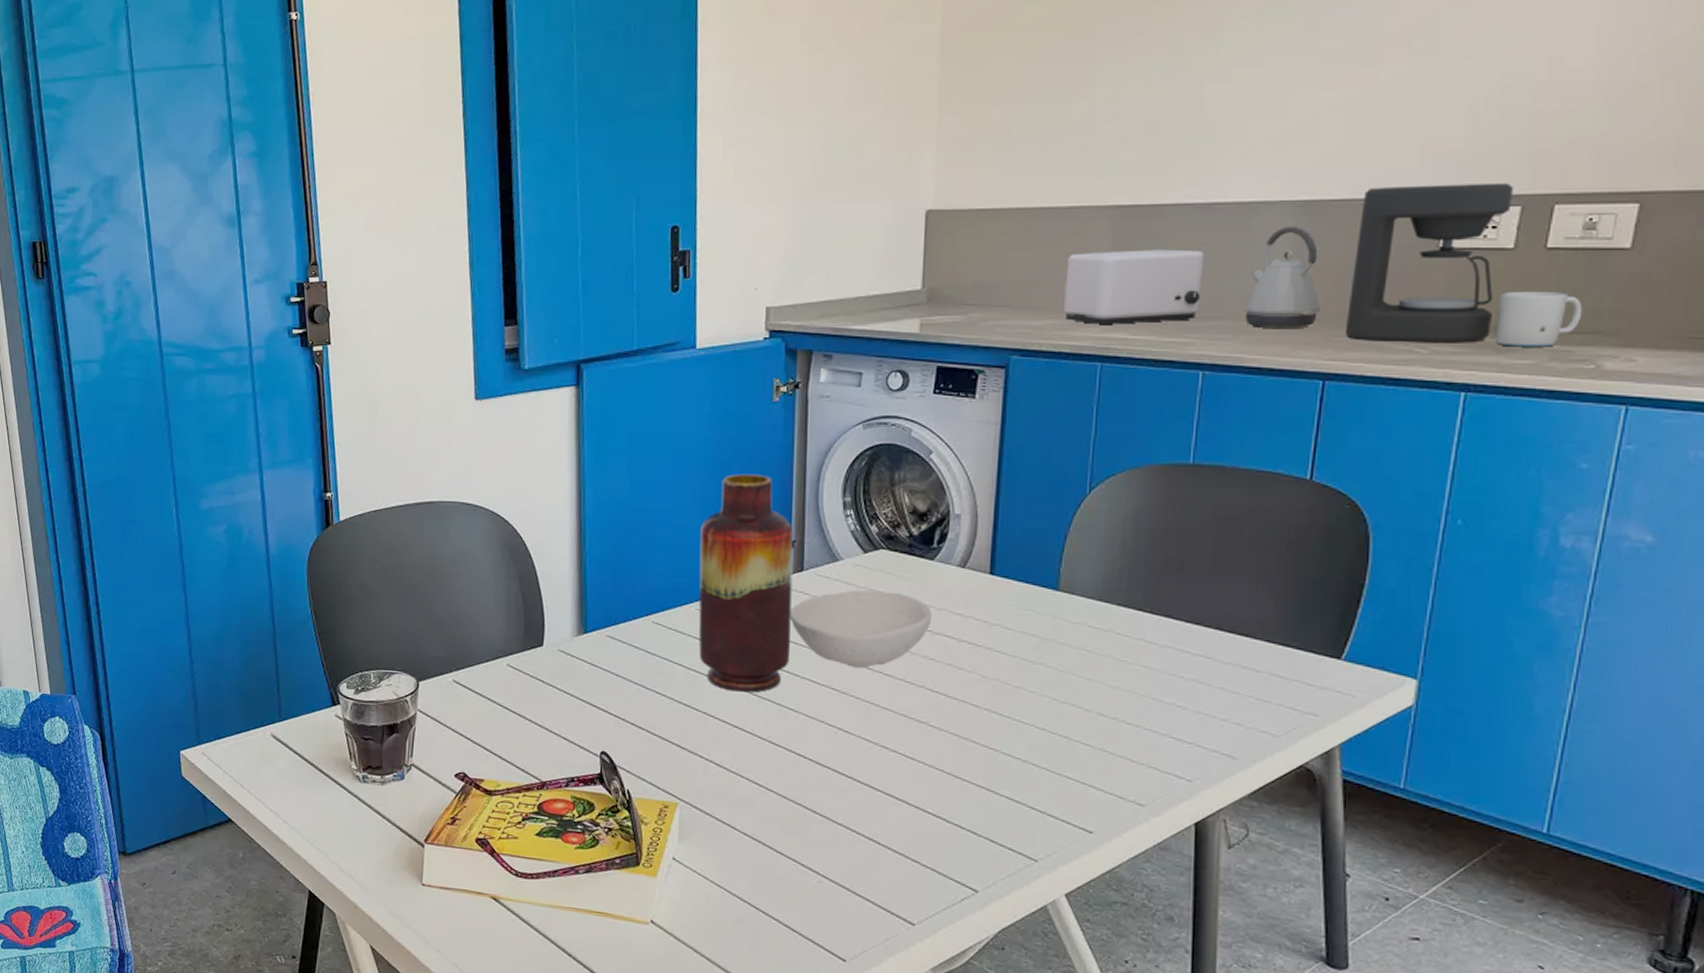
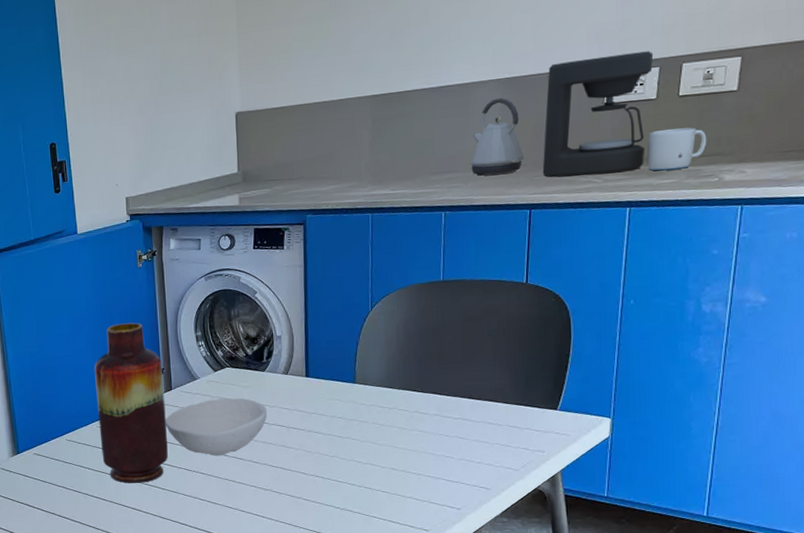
toaster: present [1064,249,1205,326] -> none [341,123,439,186]

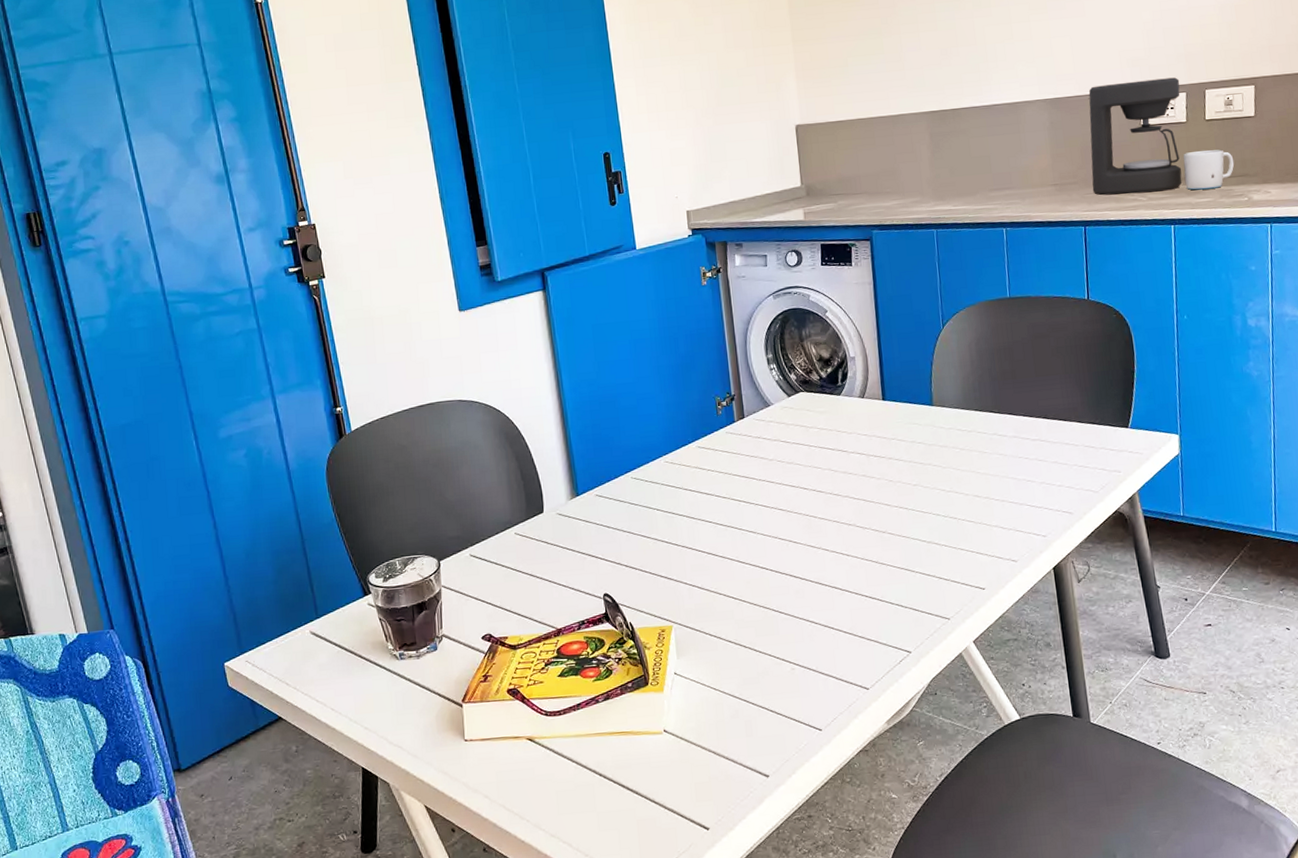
vase: present [94,322,168,484] -> none [660,345,744,525]
bowl: present [165,398,268,456] -> none [738,424,846,490]
kettle: present [469,97,523,176] -> none [1025,117,1074,193]

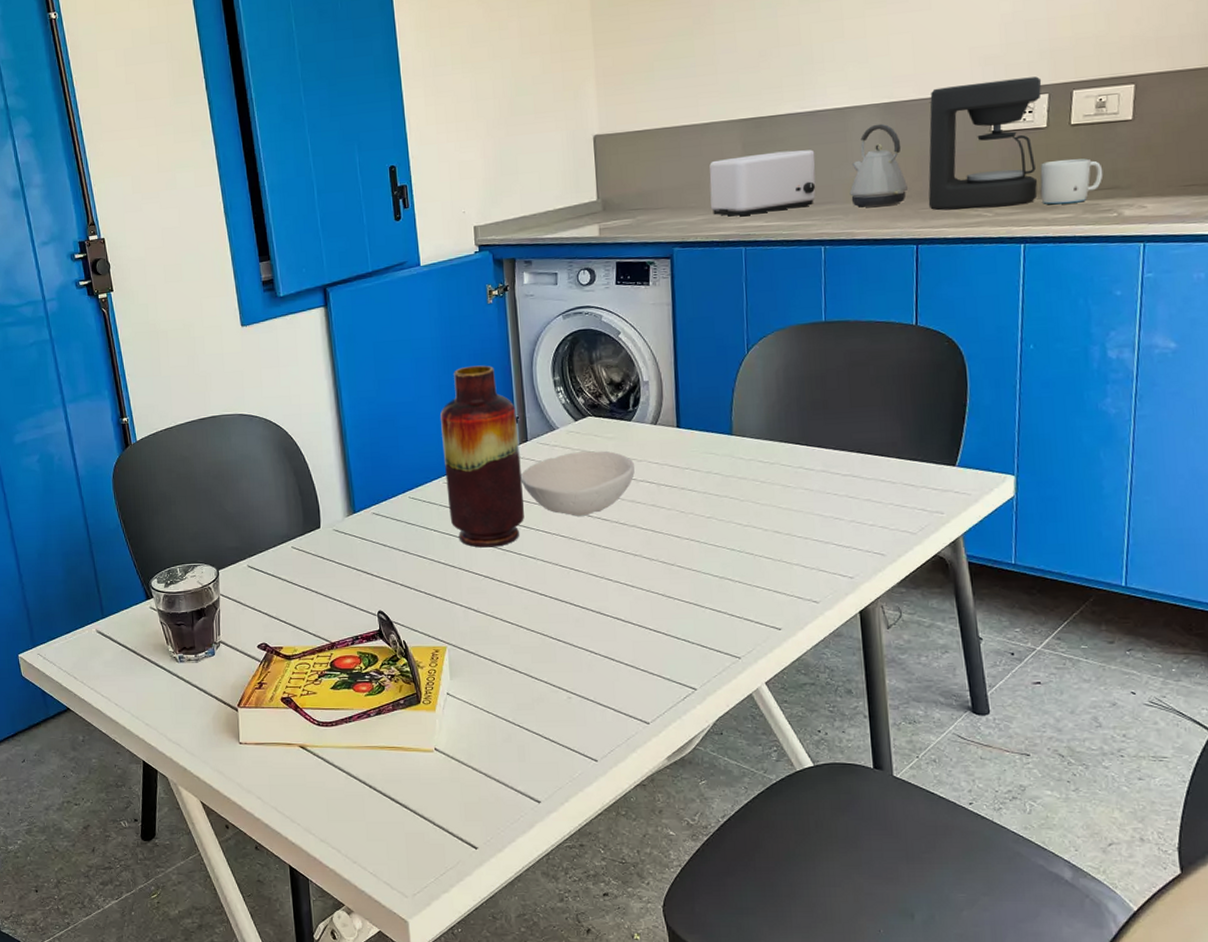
vase: none [660,345,744,525] -> present [440,365,524,548]
bowl: none [738,424,846,490] -> present [520,450,635,516]
toaster: none [901,140,996,201] -> present [709,150,816,217]
kettle: none [1025,117,1074,193] -> present [849,123,908,208]

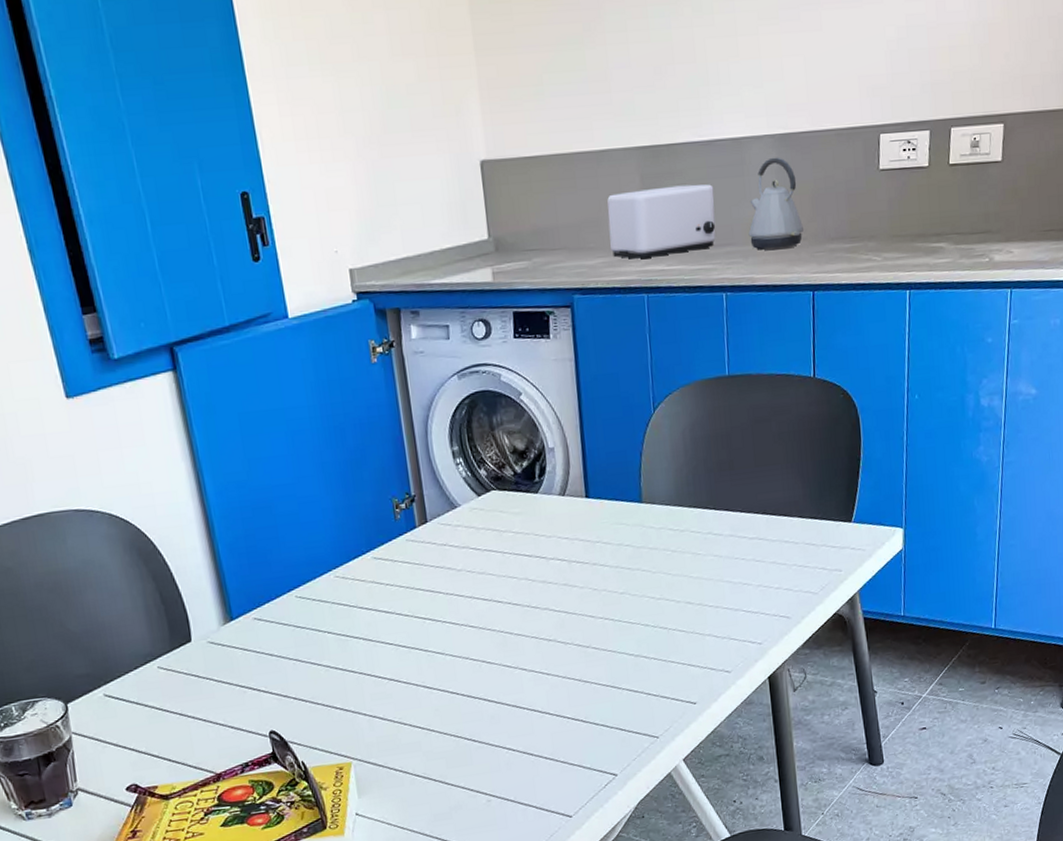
vase: present [440,365,524,548] -> none [325,436,429,648]
bowl: present [520,450,635,516] -> none [421,528,545,604]
coffee maker: present [928,76,1042,211] -> none [822,111,924,254]
mug: present [1040,158,1104,205] -> none [922,200,977,249]

